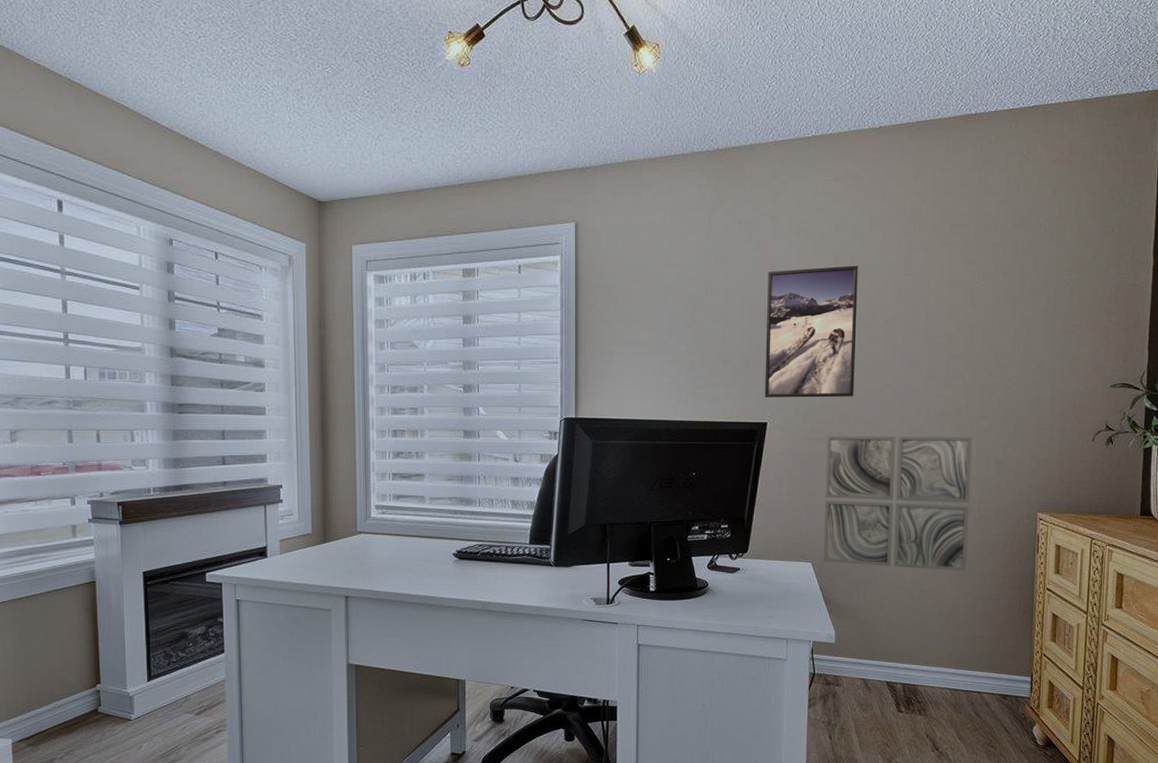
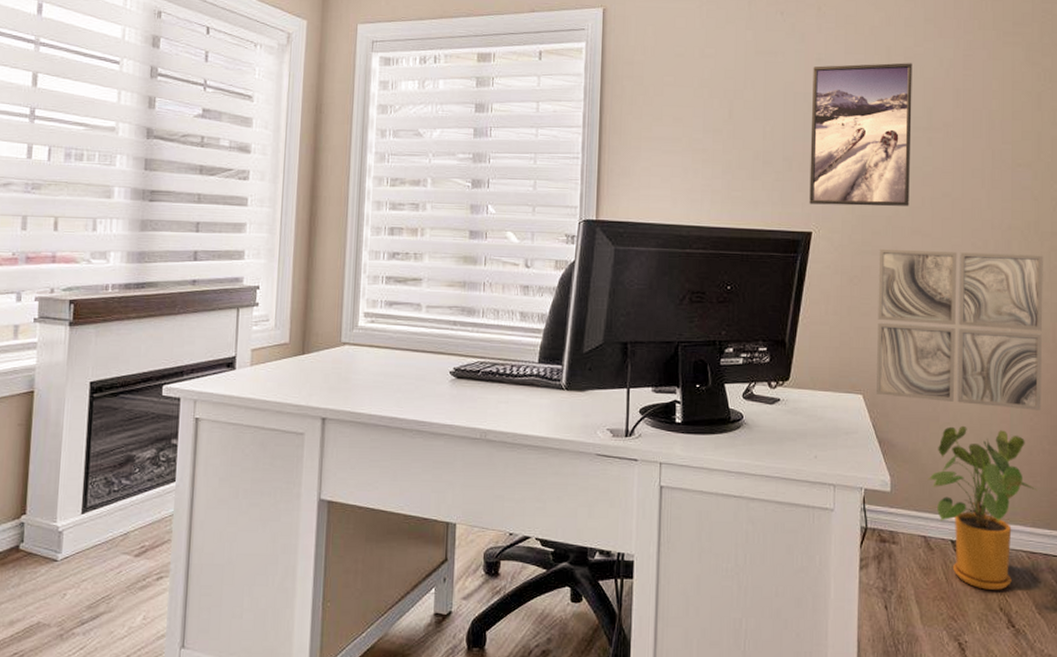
house plant: none [867,586,961,721] -> present [927,425,1037,590]

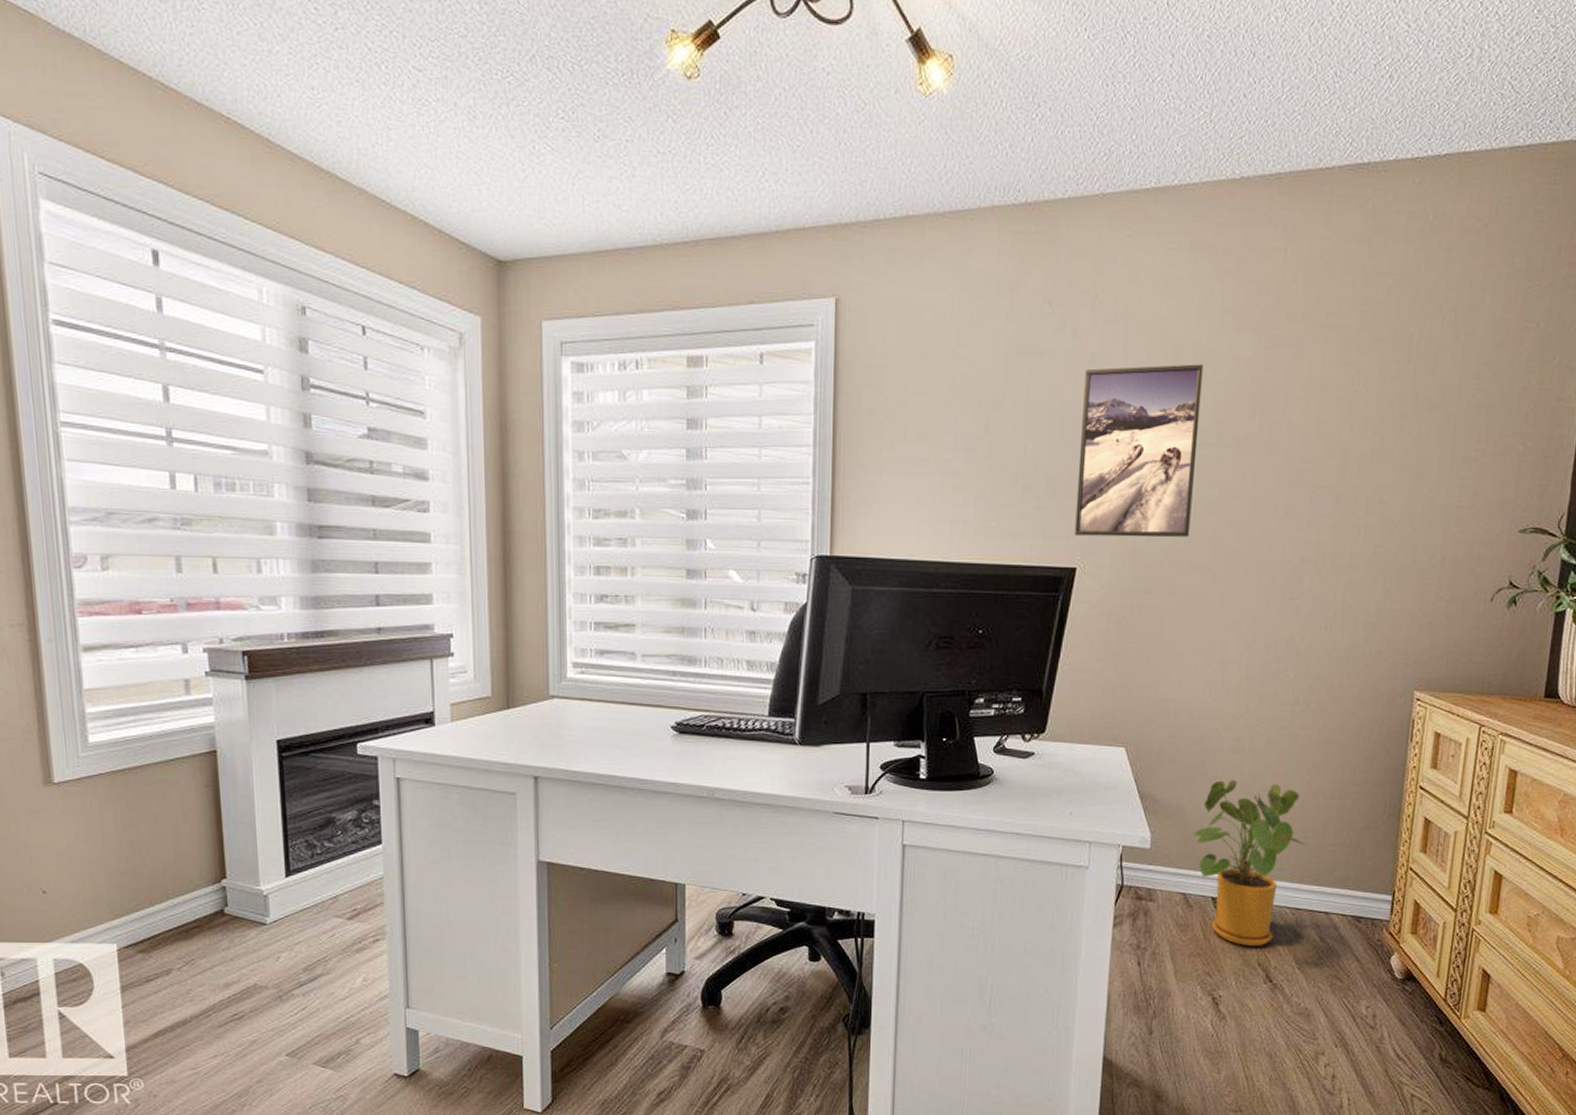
wall art: present [875,248,1043,411] -> none [1139,586,1338,763]

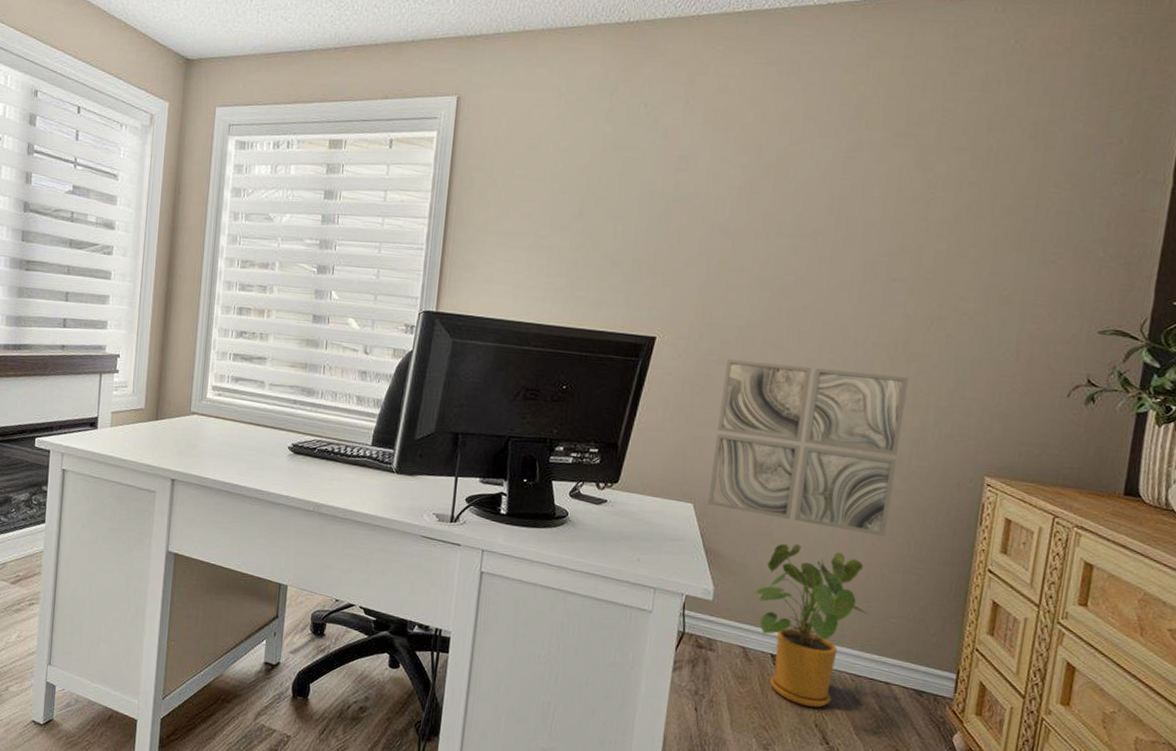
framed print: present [1074,364,1203,538] -> none [656,163,785,317]
wall art: none [1139,586,1338,763] -> present [707,358,909,537]

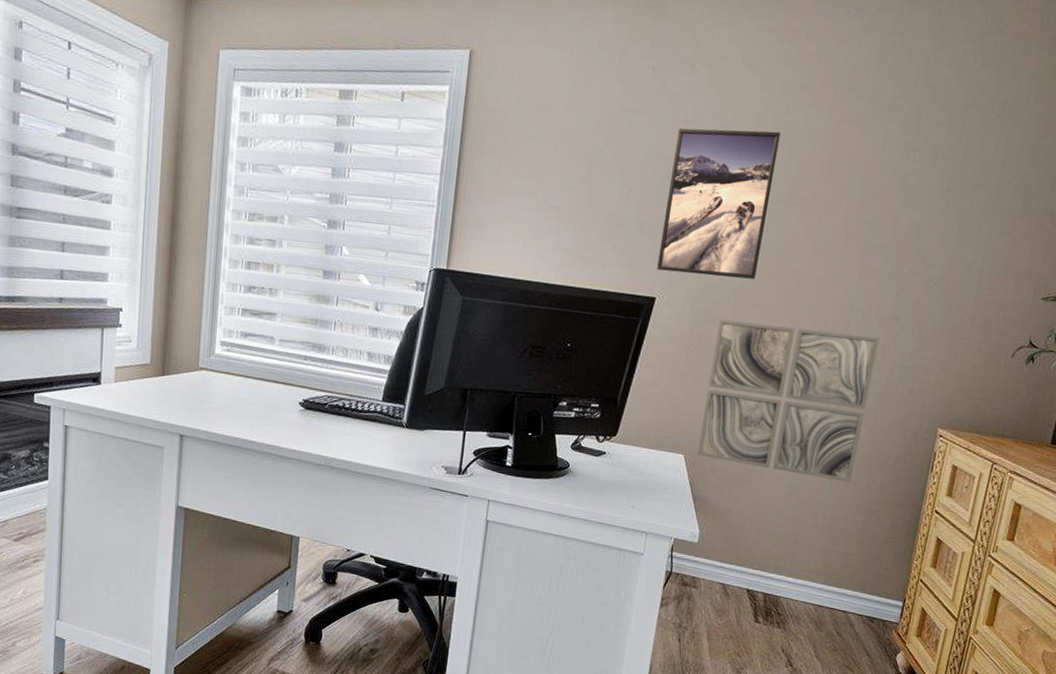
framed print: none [656,163,785,317] -> present [657,128,781,279]
house plant: present [753,543,871,708] -> none [733,490,834,635]

